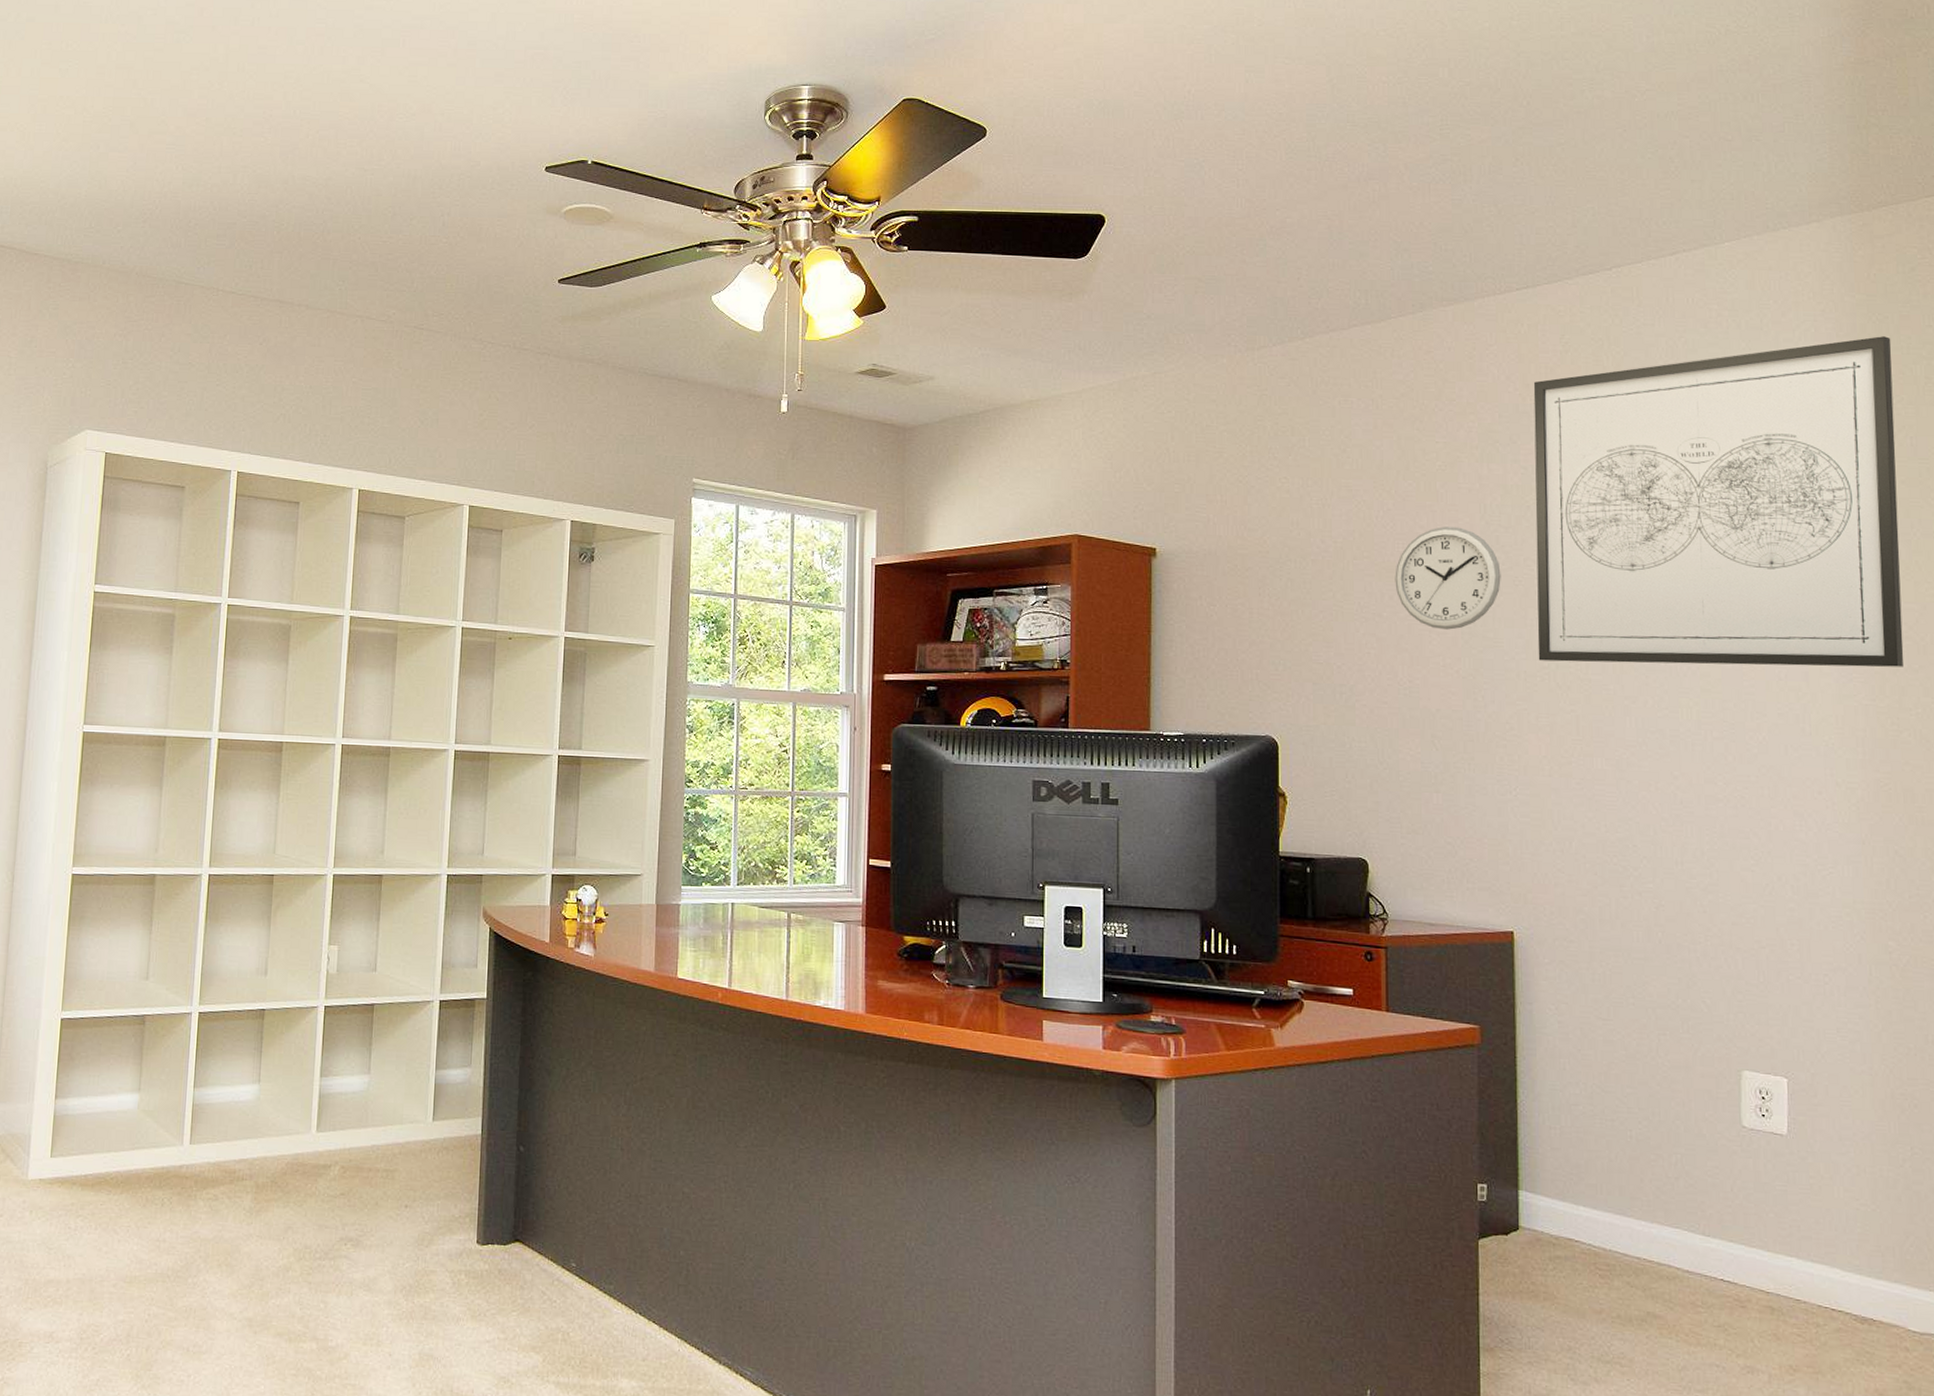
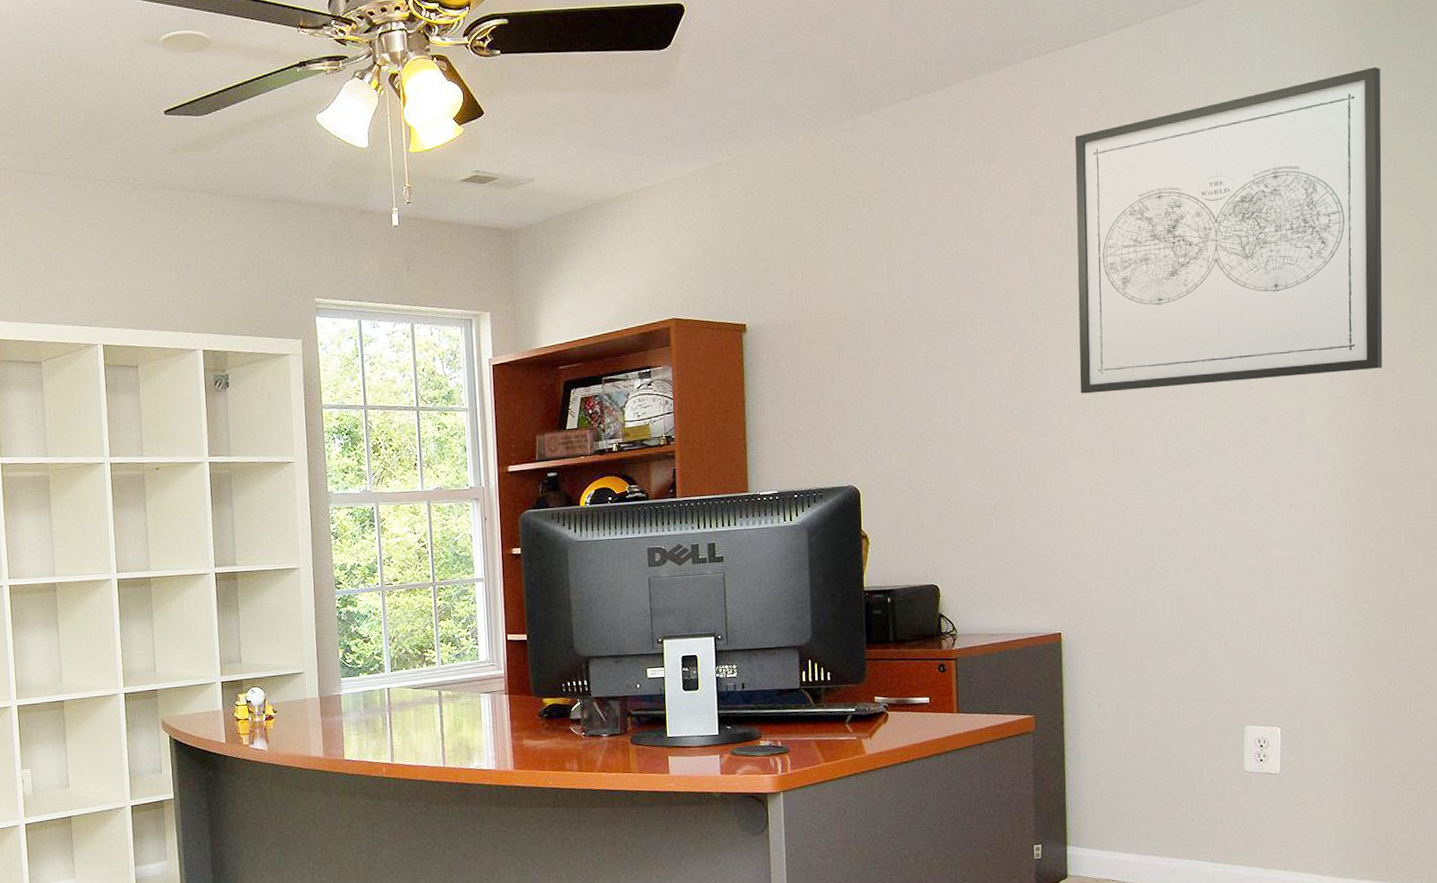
wall clock: present [1395,526,1501,630] -> none [956,279,1048,374]

